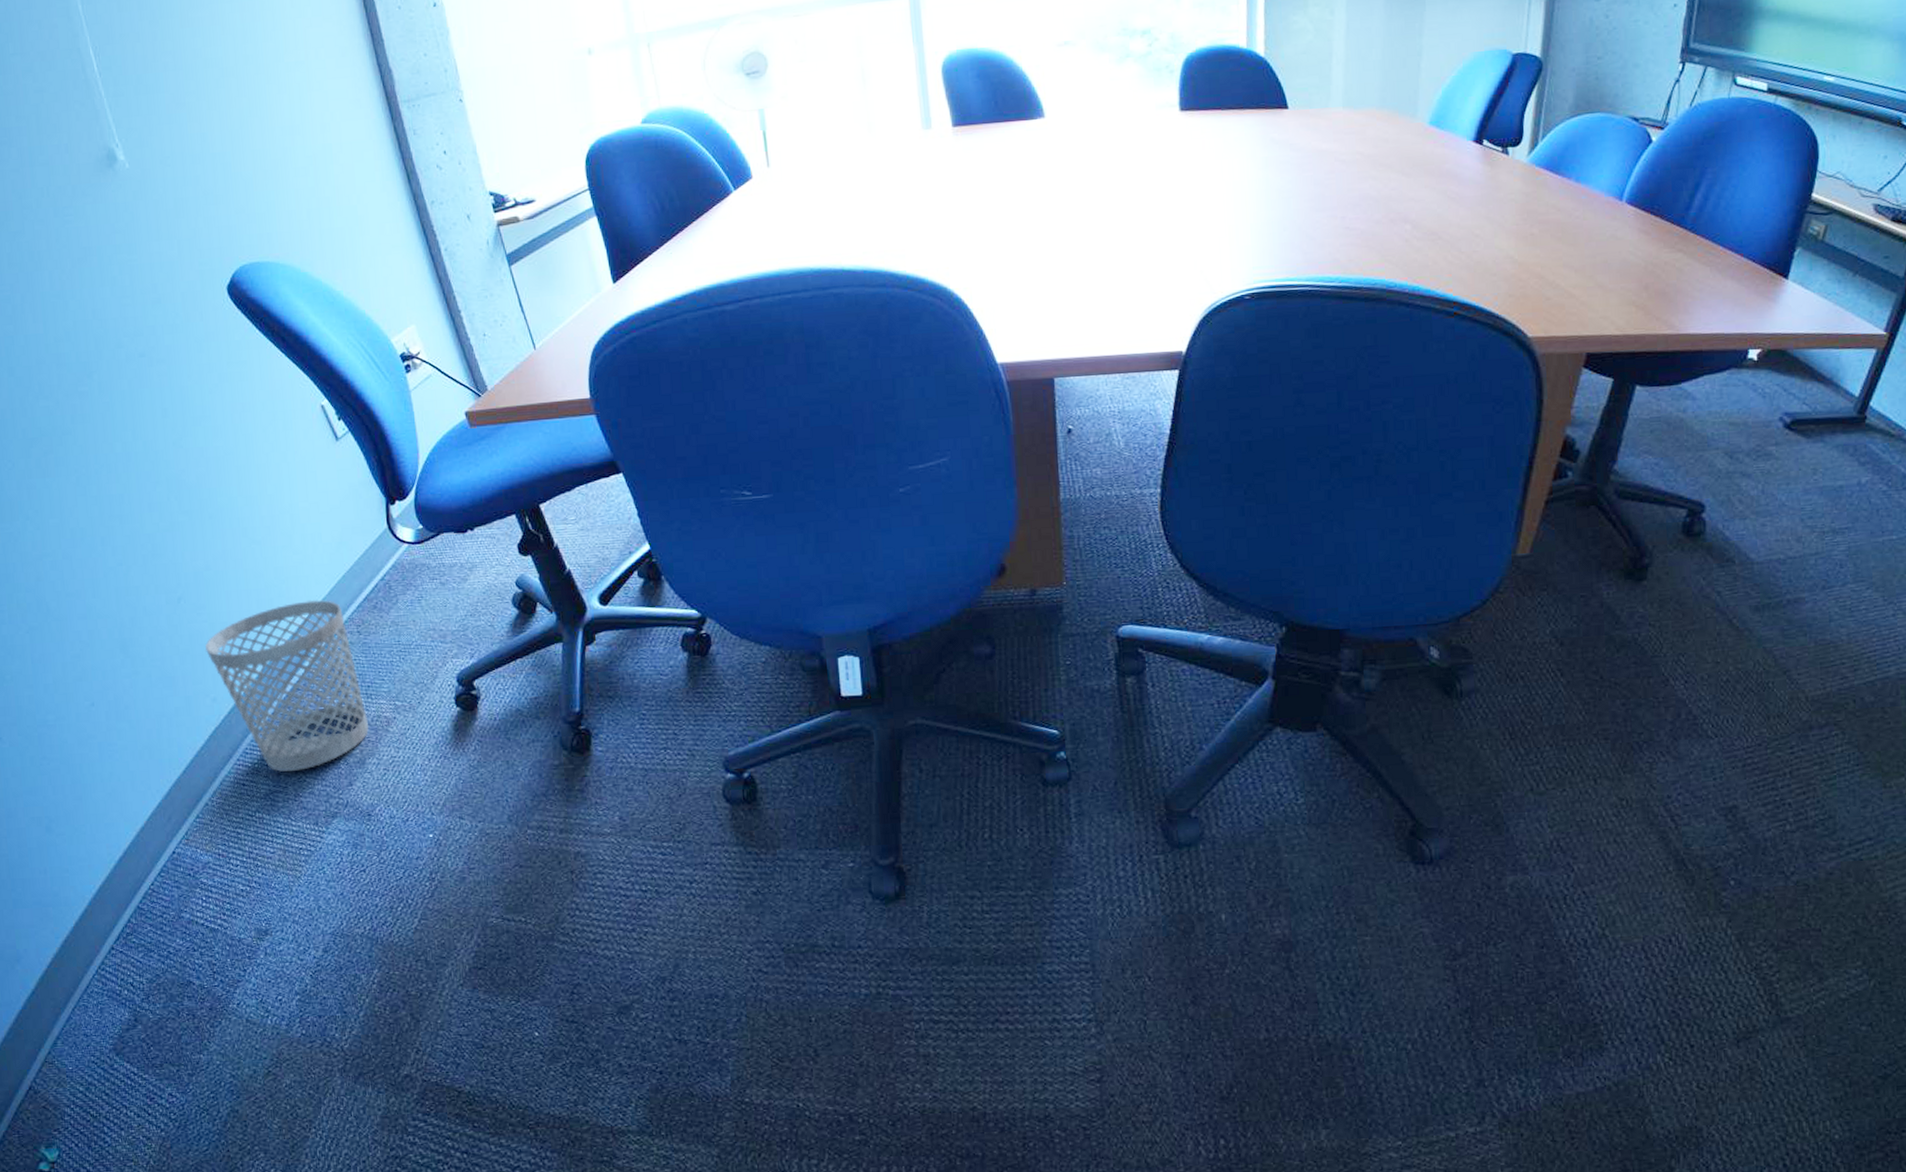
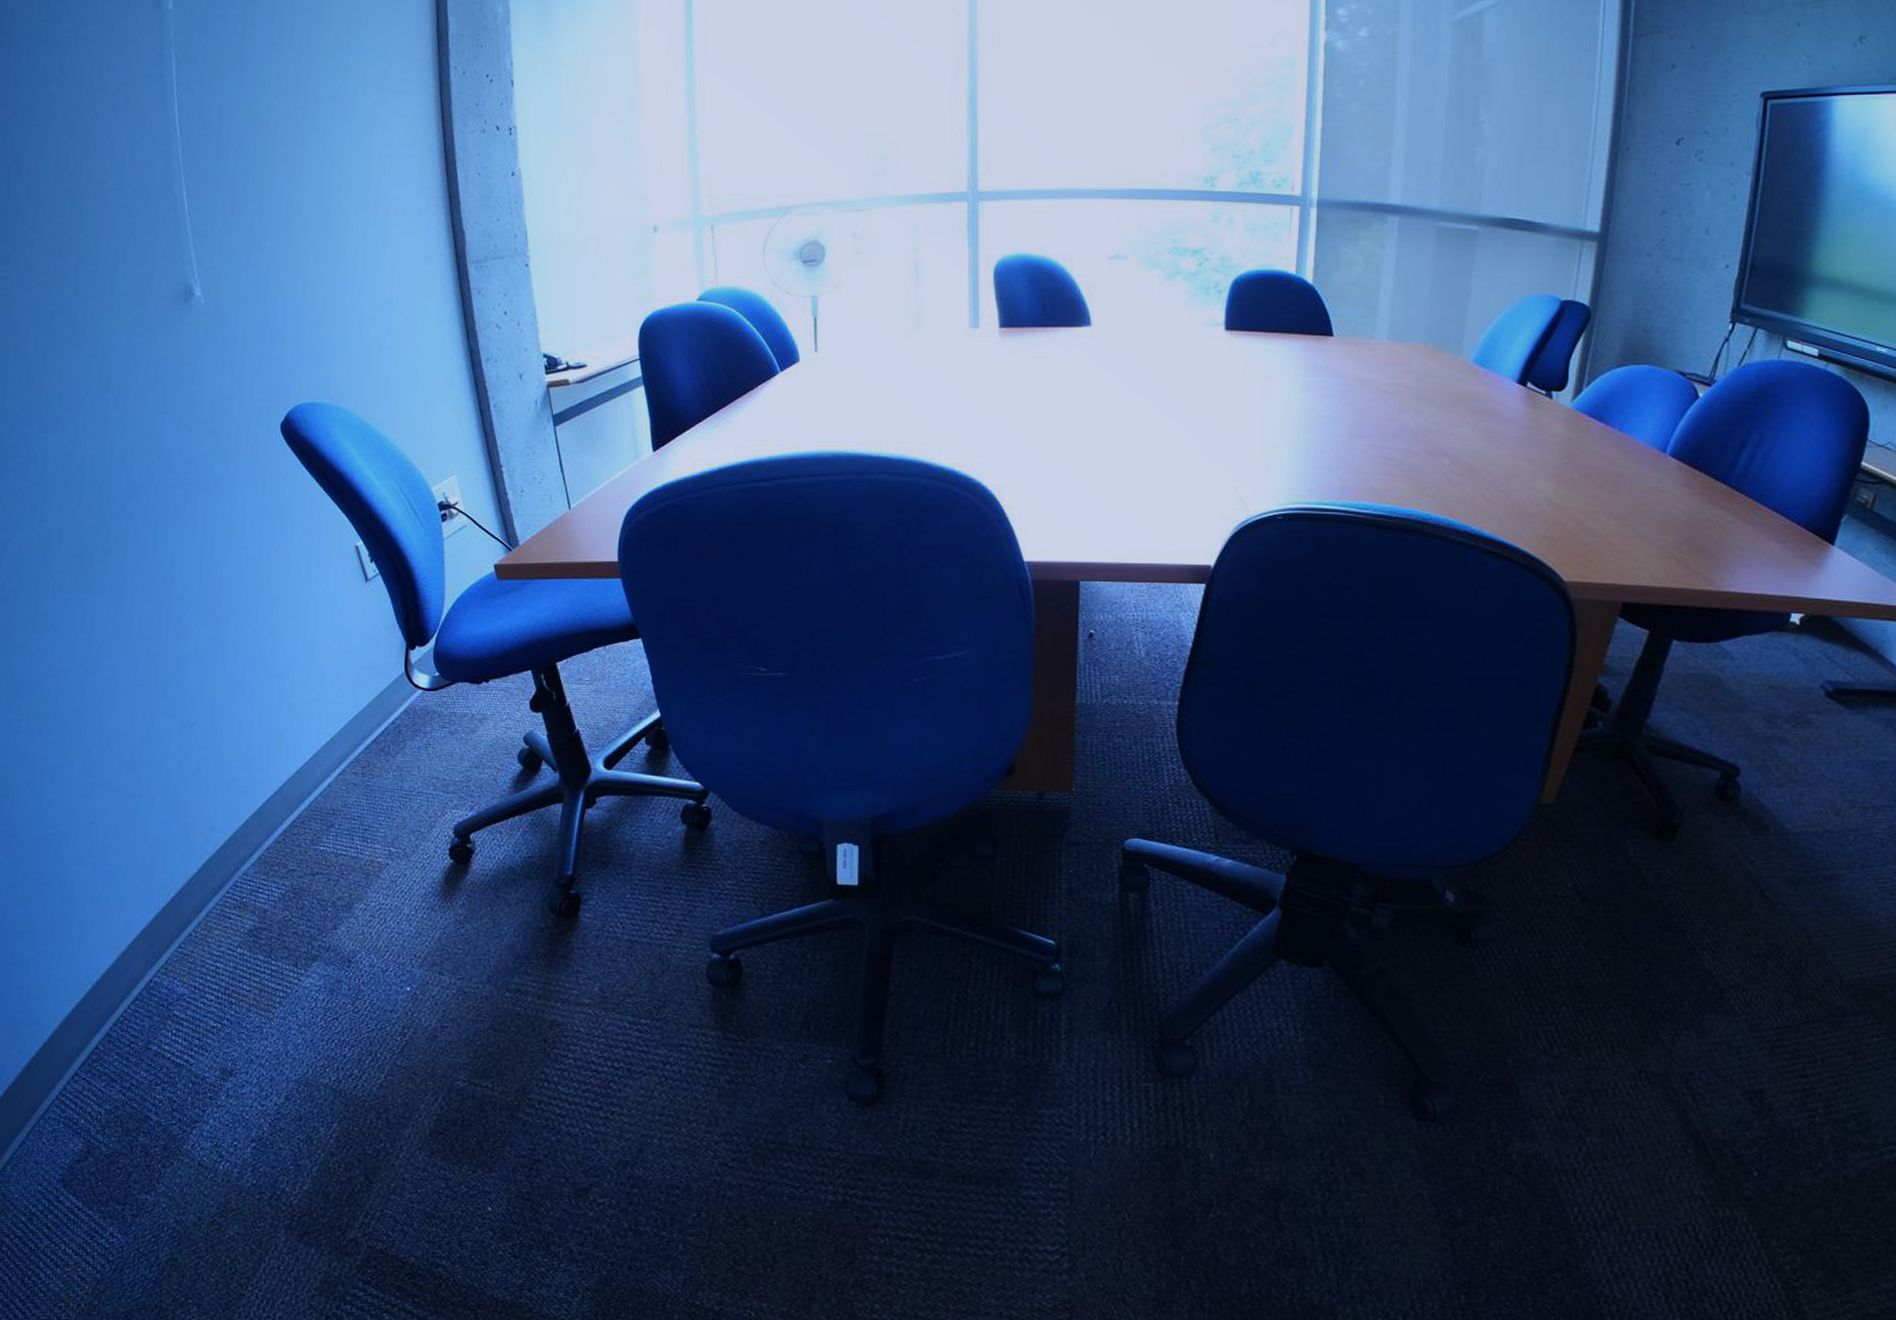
wastebasket: present [205,599,369,772] -> none [210,737,361,909]

